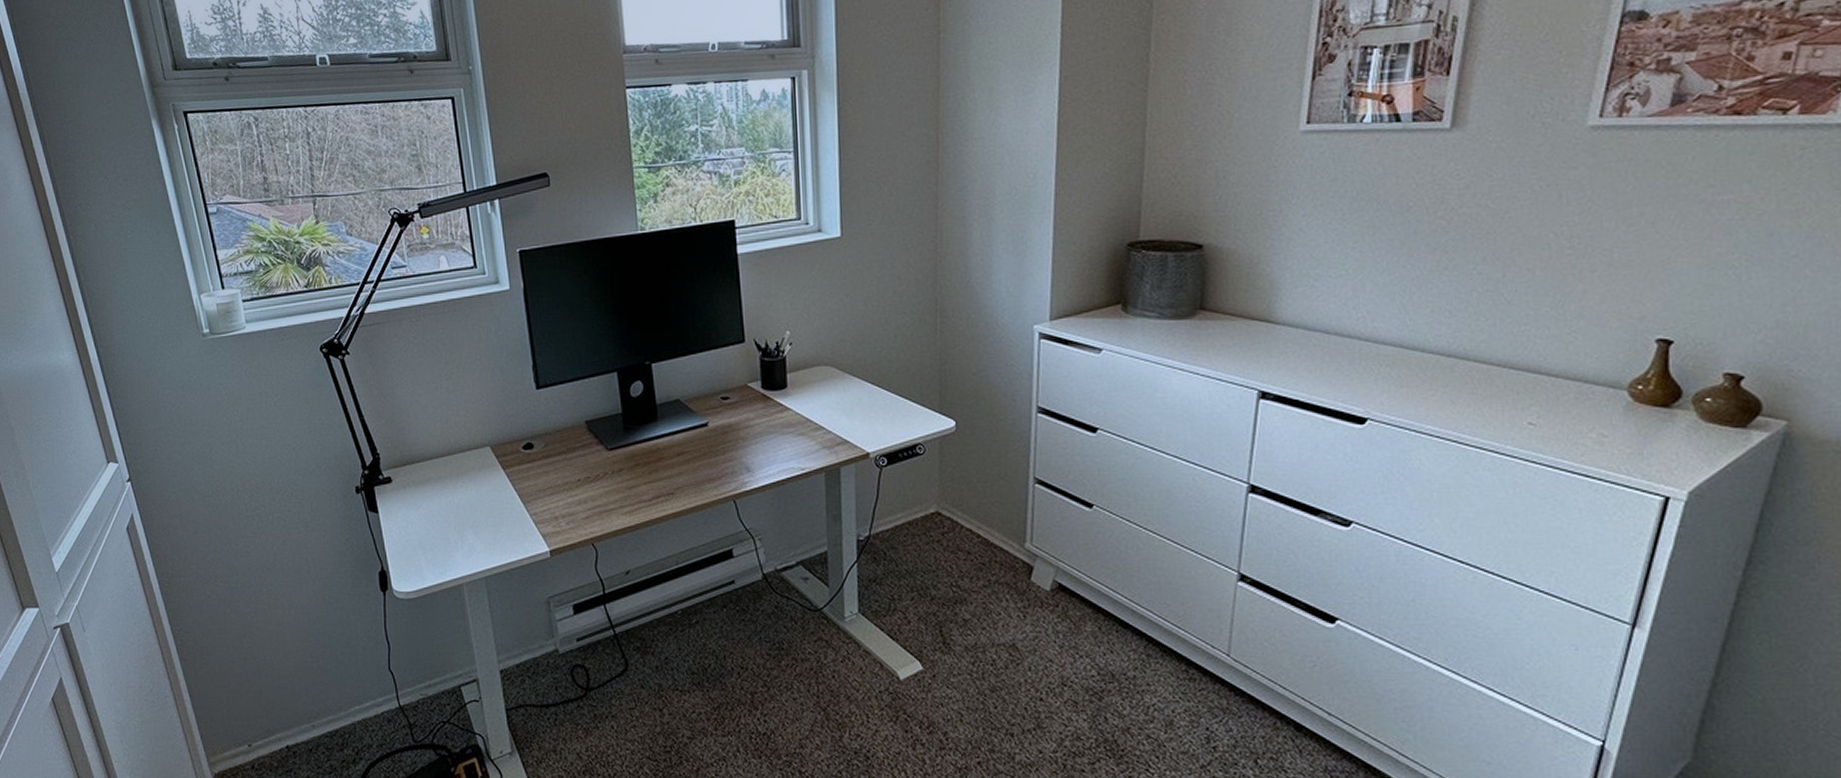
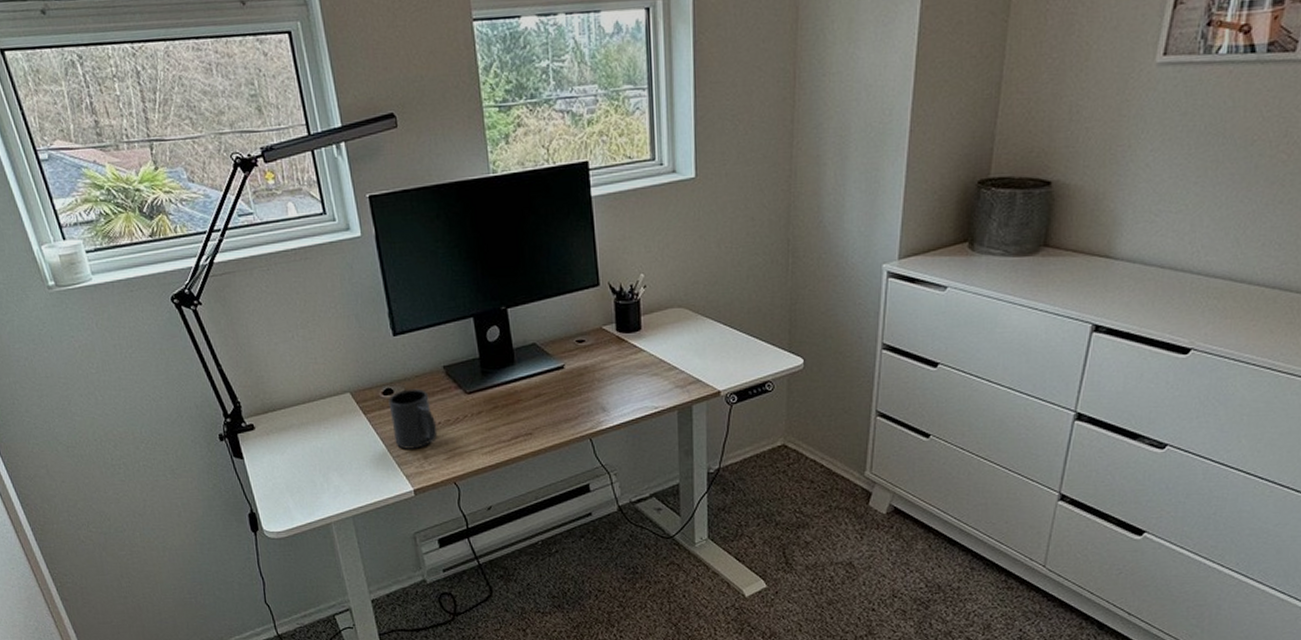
mug: none [528,443,577,507] -> present [388,388,438,449]

